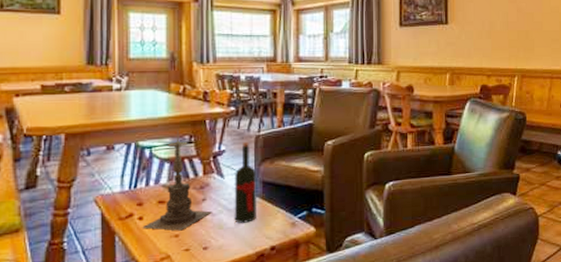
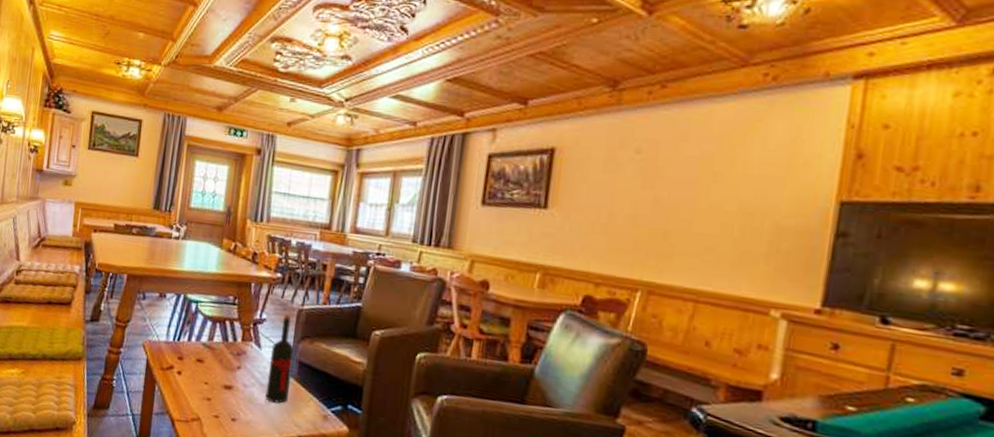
candle holder: present [142,130,213,231] -> none [180,289,246,395]

